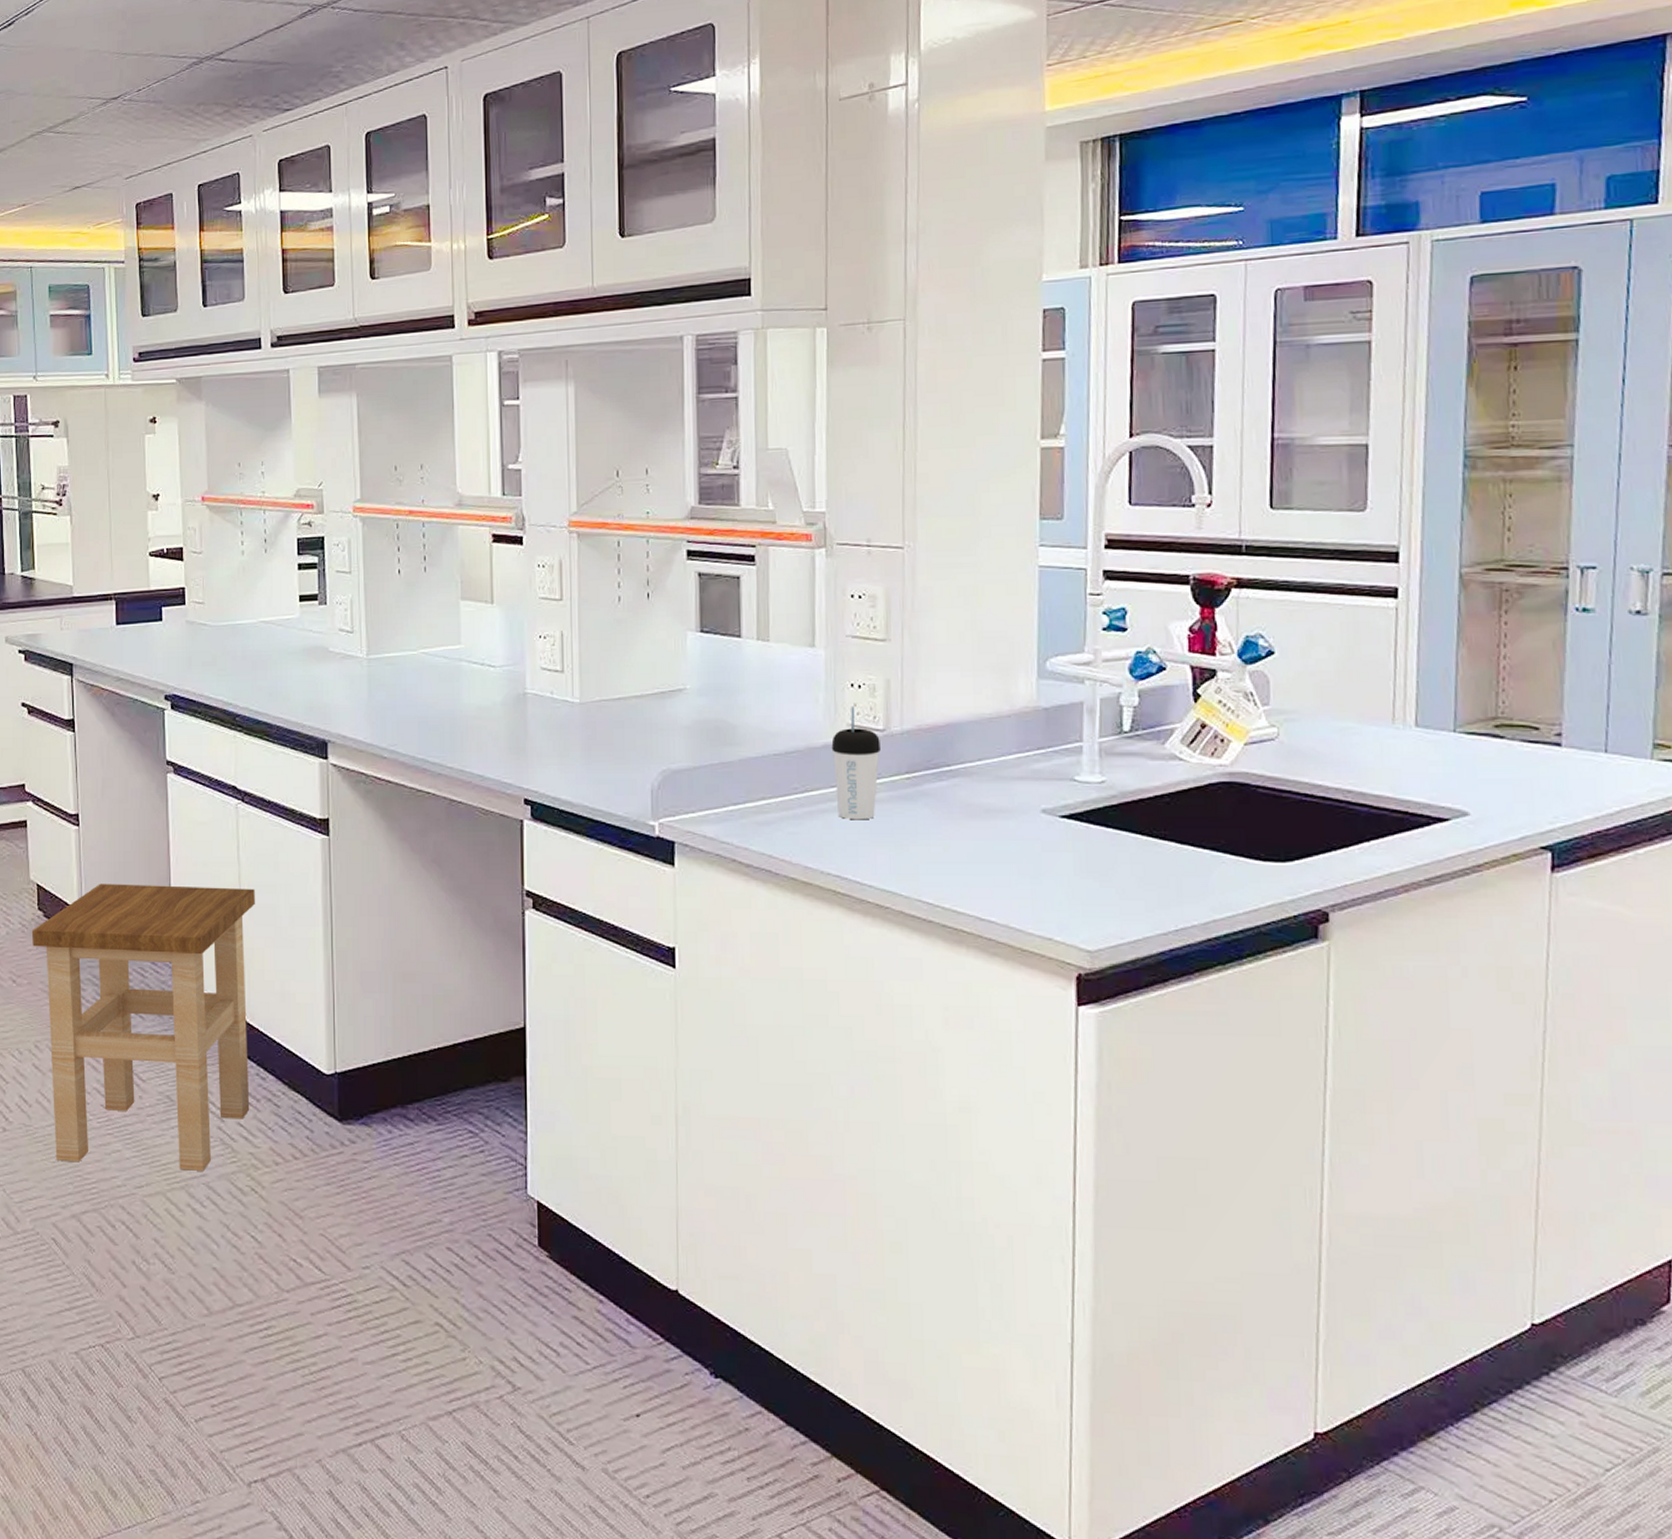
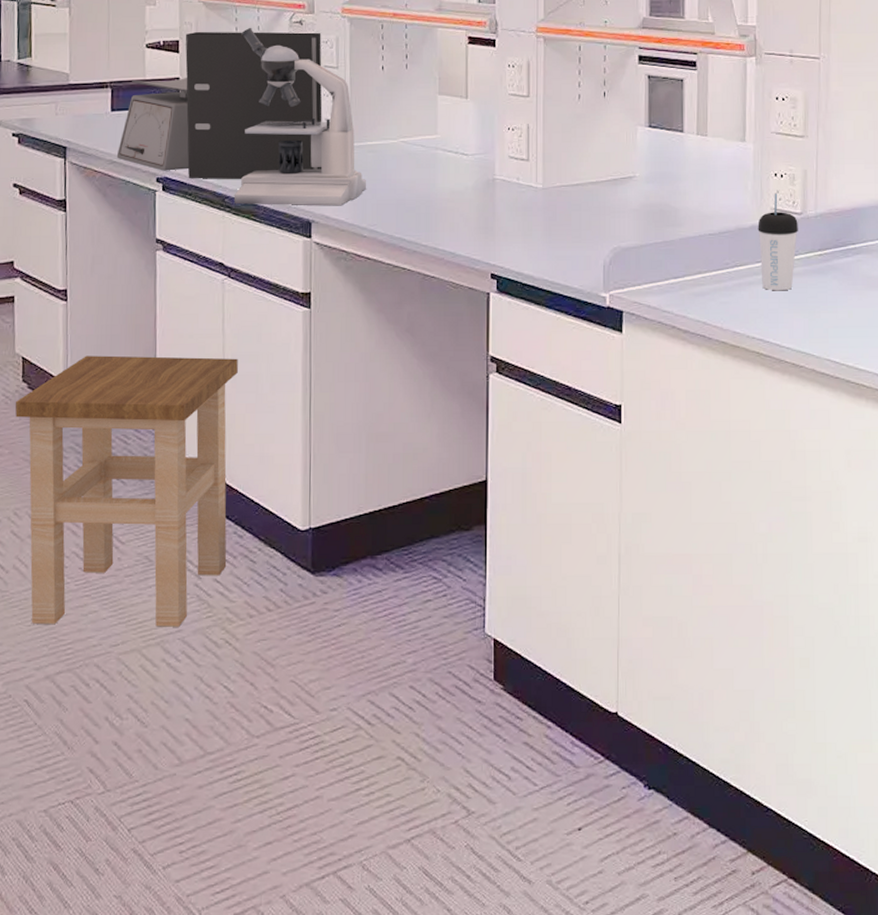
scale: none [123,587,198,688] -> present [116,78,190,171]
binder: none [189,534,338,697] -> present [185,31,323,179]
microscope: none [245,530,385,725] -> present [233,27,366,206]

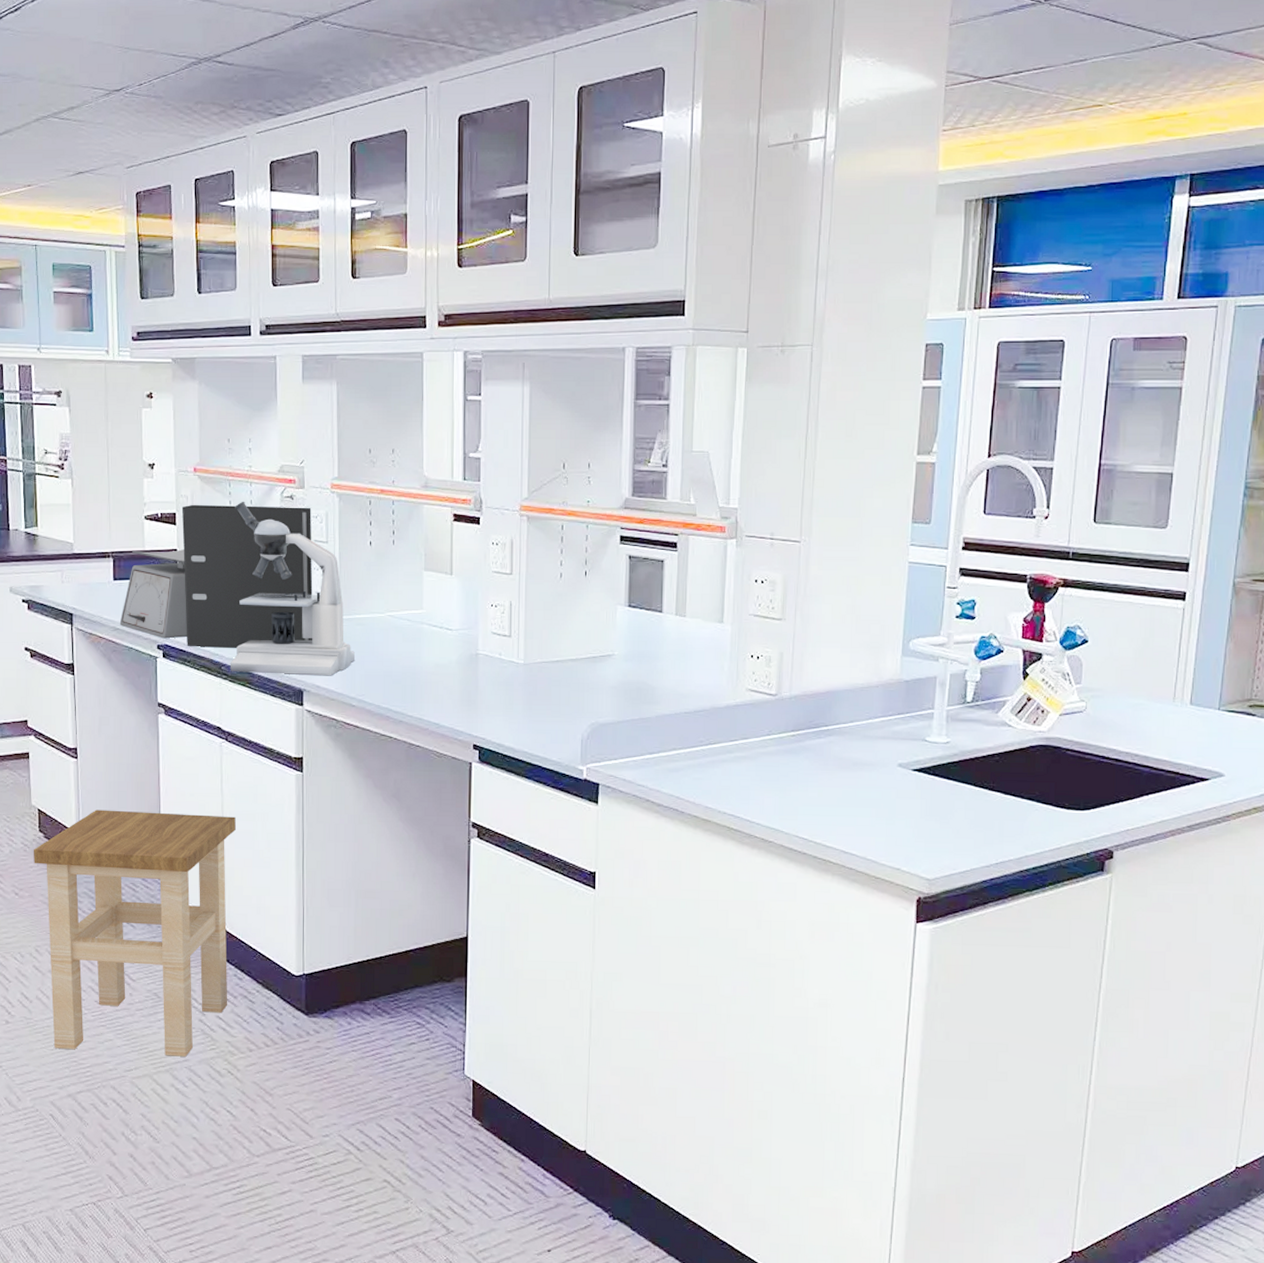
beverage cup: present [757,192,798,291] -> none [732,673,772,769]

